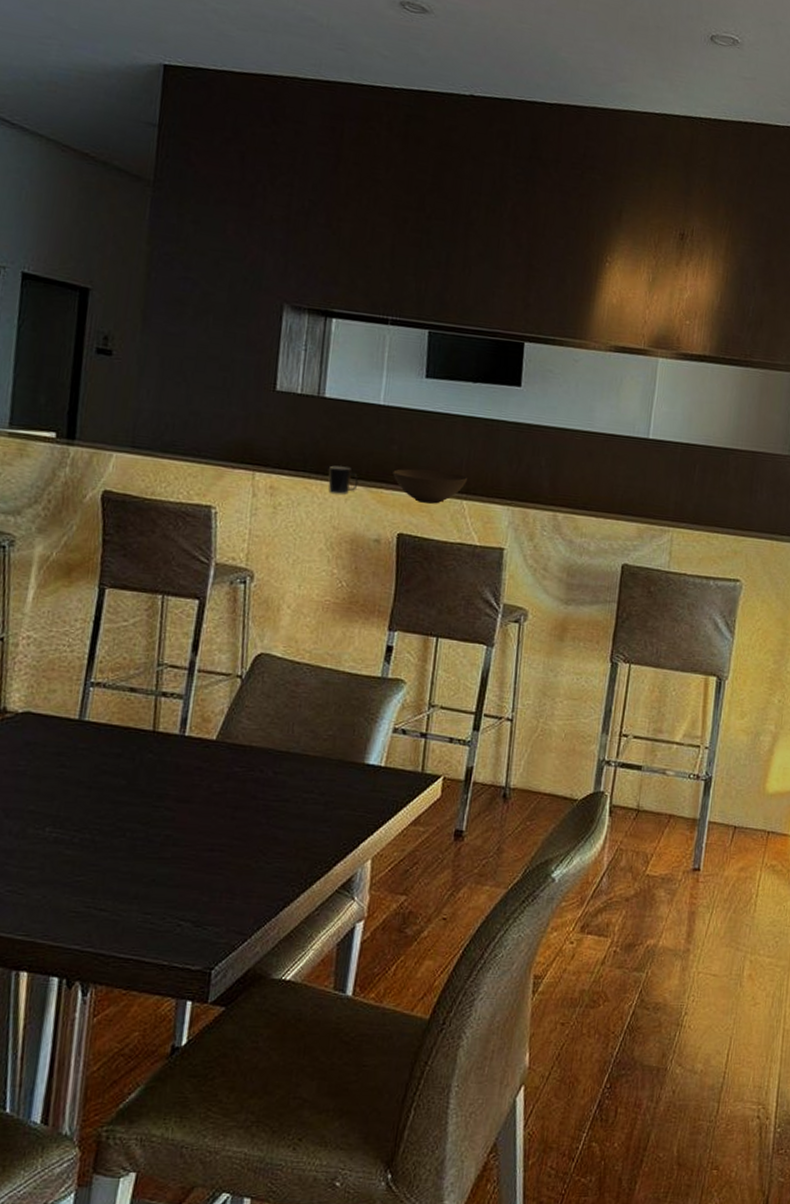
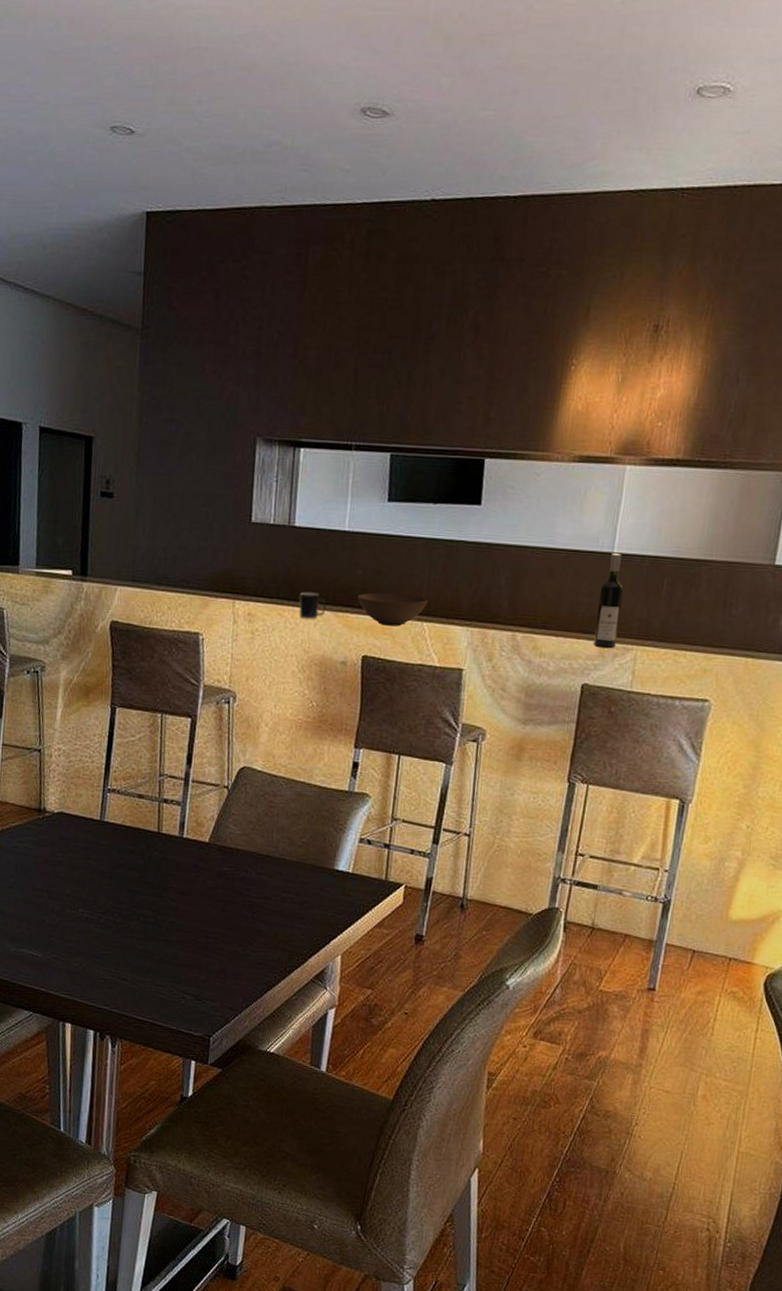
bottle: none [632,439,659,531] -> present [593,553,623,649]

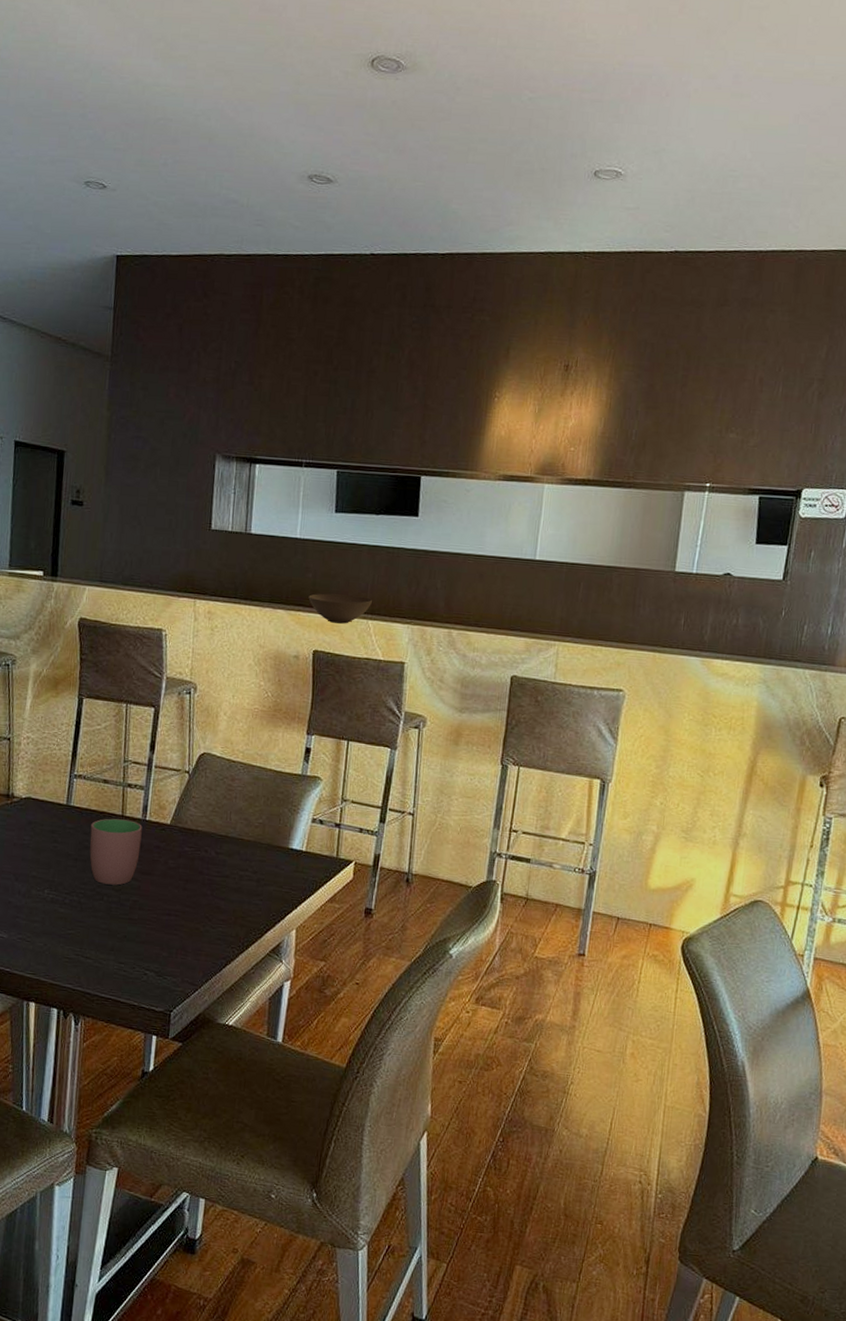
cup: none [124,835,179,905] -> present [89,818,142,885]
mug: present [298,592,327,620] -> none [254,592,280,618]
bottle: present [593,553,623,649] -> none [520,560,545,645]

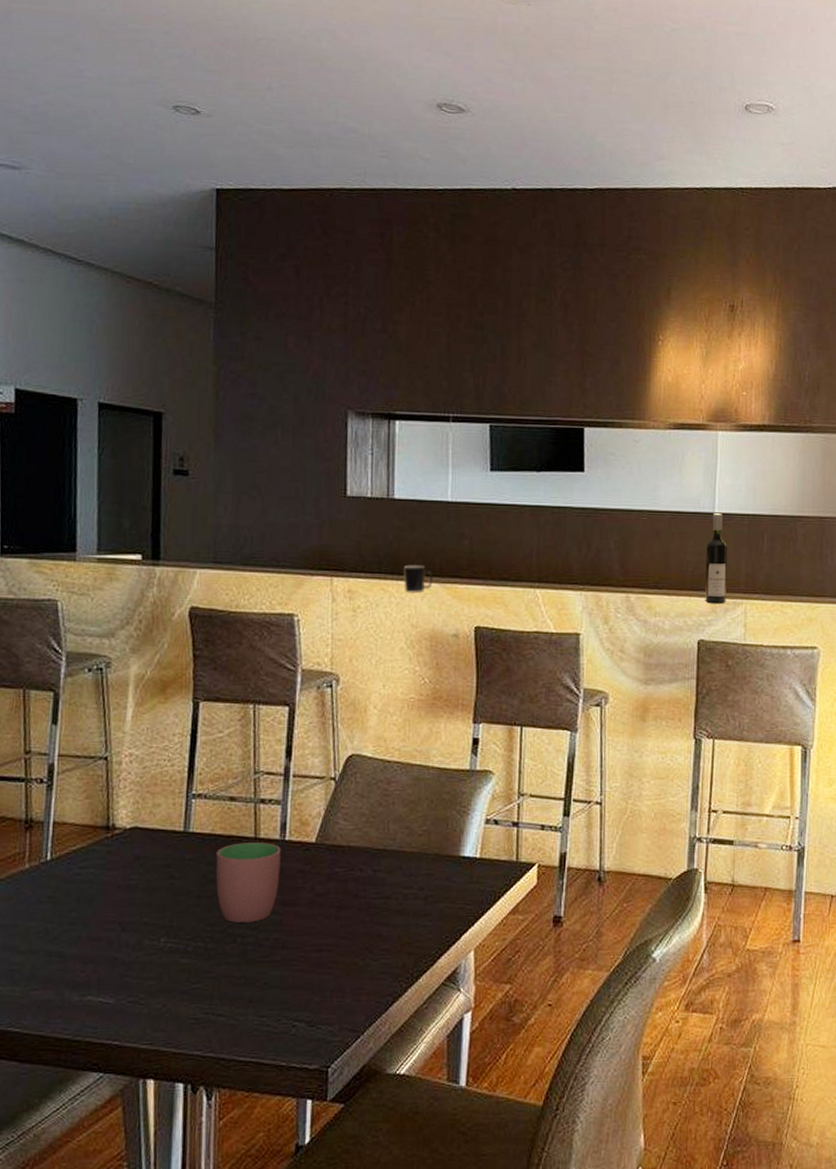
mug: none [254,592,280,618] -> present [403,565,433,594]
bowl: present [308,593,372,625] -> none [465,562,538,596]
bottle: none [520,560,545,645] -> present [705,513,727,604]

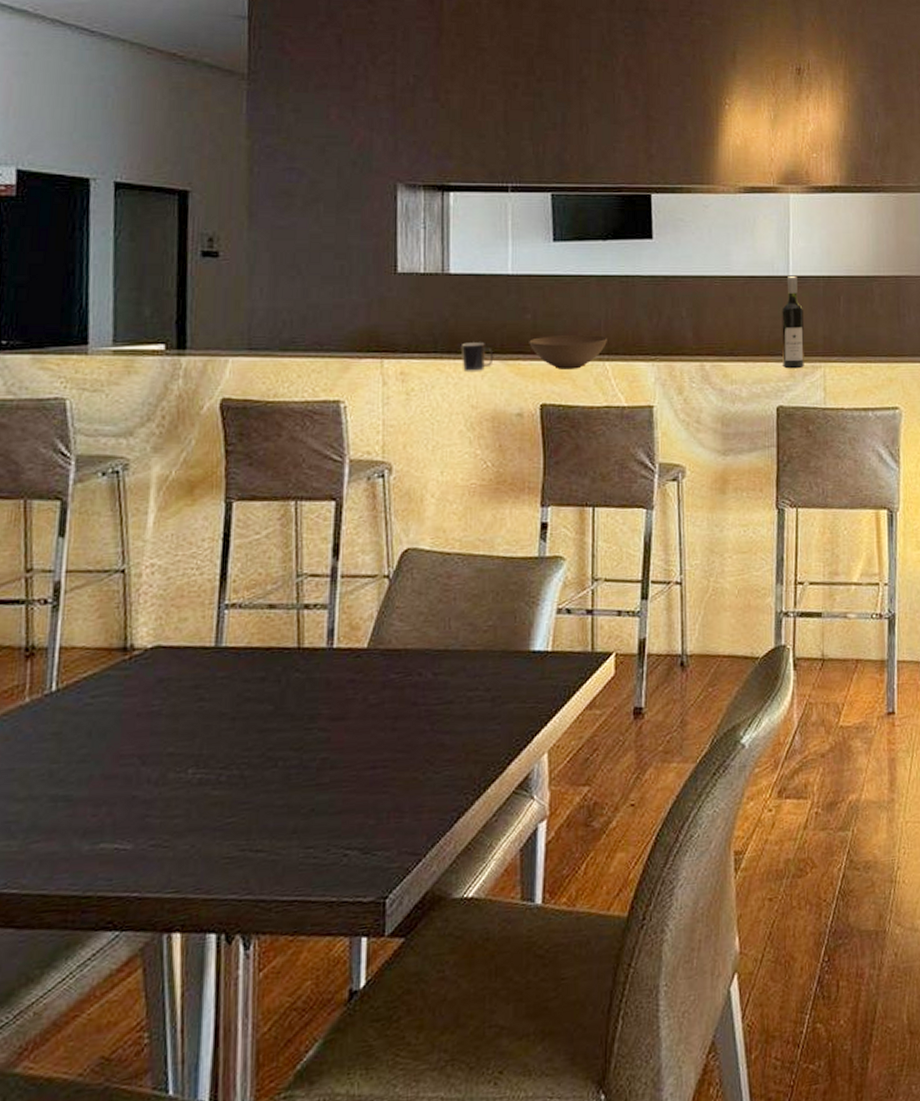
cup: present [215,842,281,923] -> none [252,652,328,745]
bowl: none [465,562,538,596] -> present [529,335,607,371]

